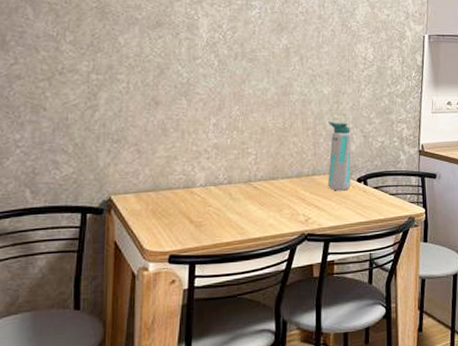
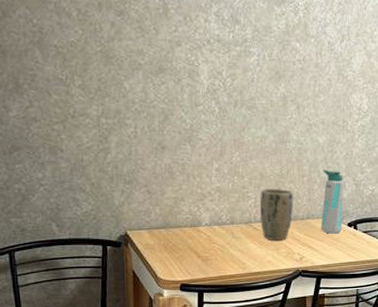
plant pot: none [260,143,298,201] -> present [259,189,294,241]

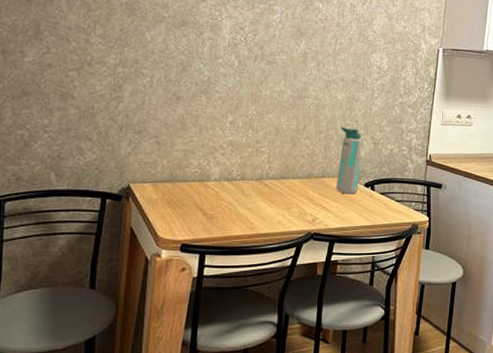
plant pot: present [259,189,294,241] -> none [272,144,310,200]

